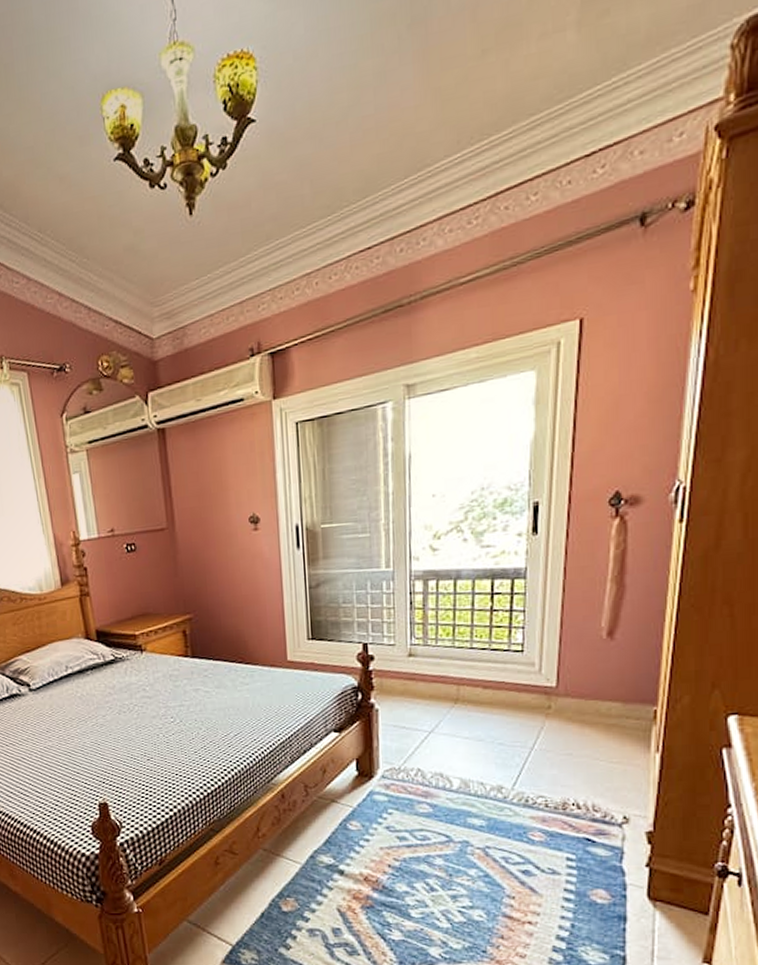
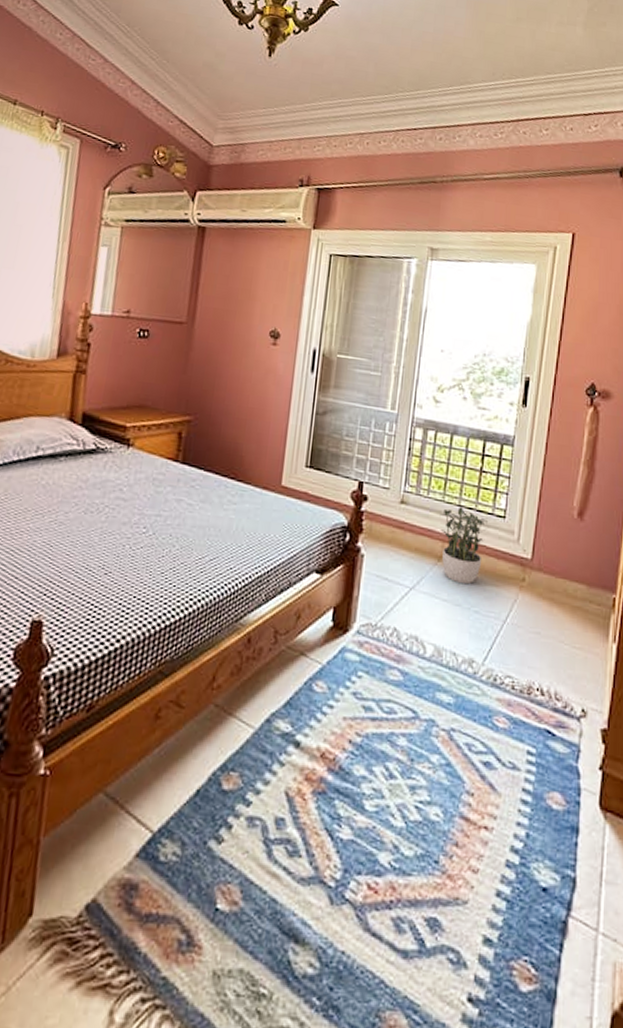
potted plant: none [451,649,507,721] -> present [439,506,491,585]

